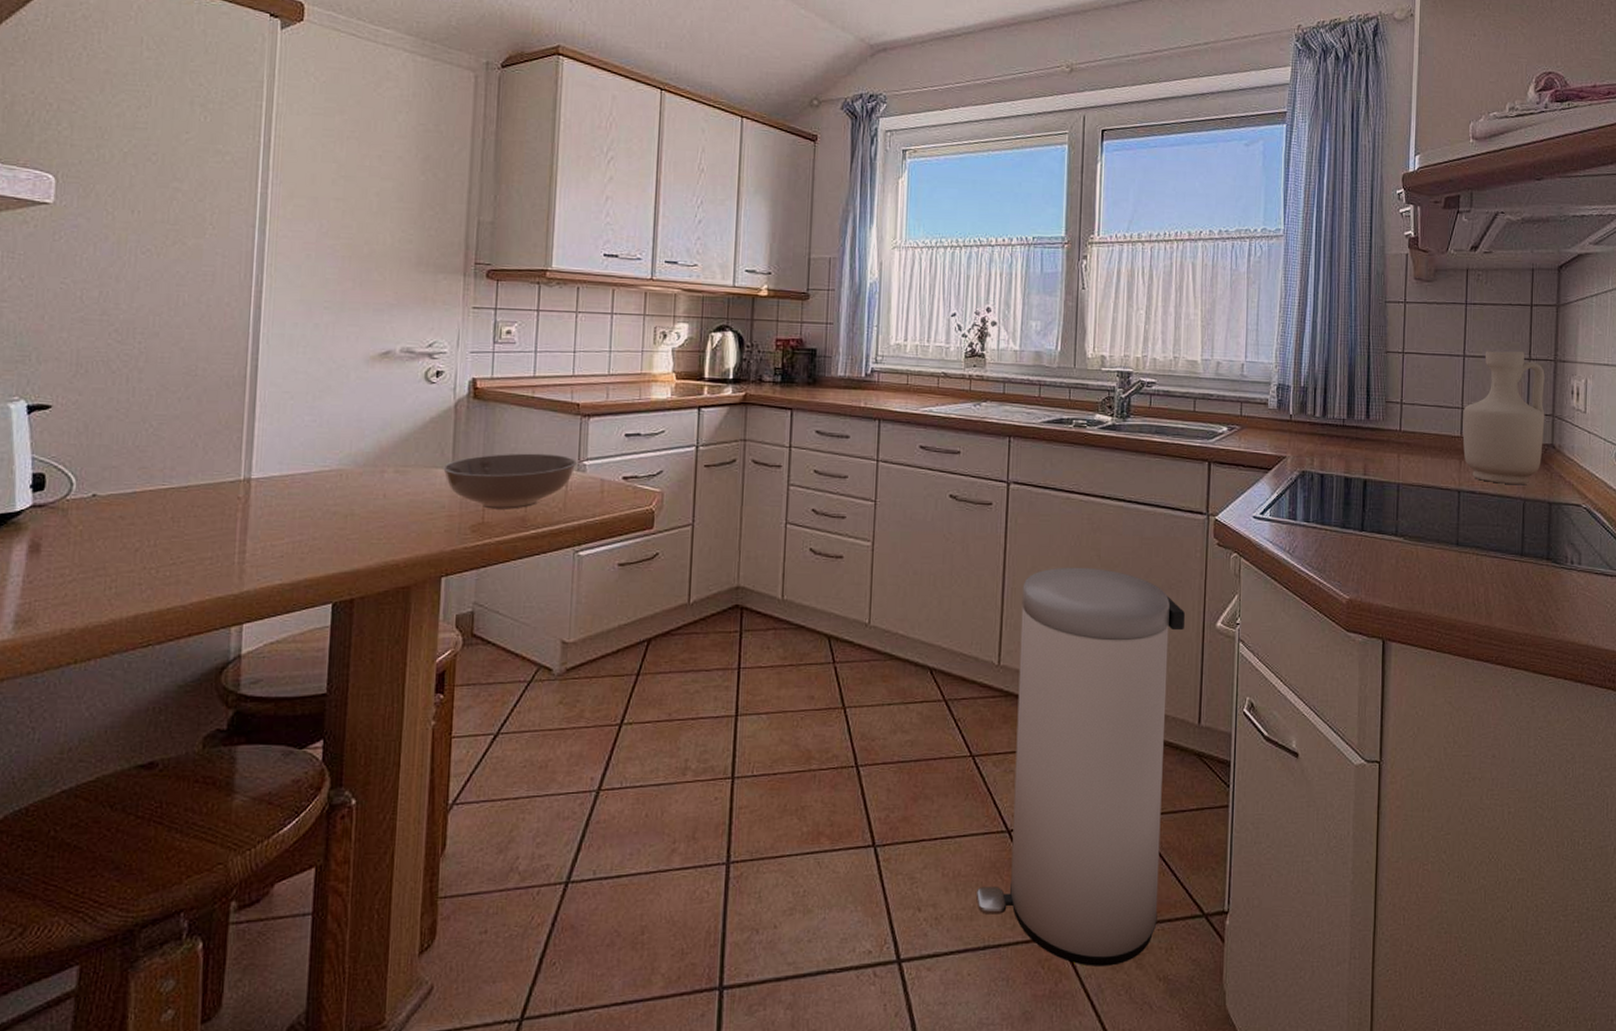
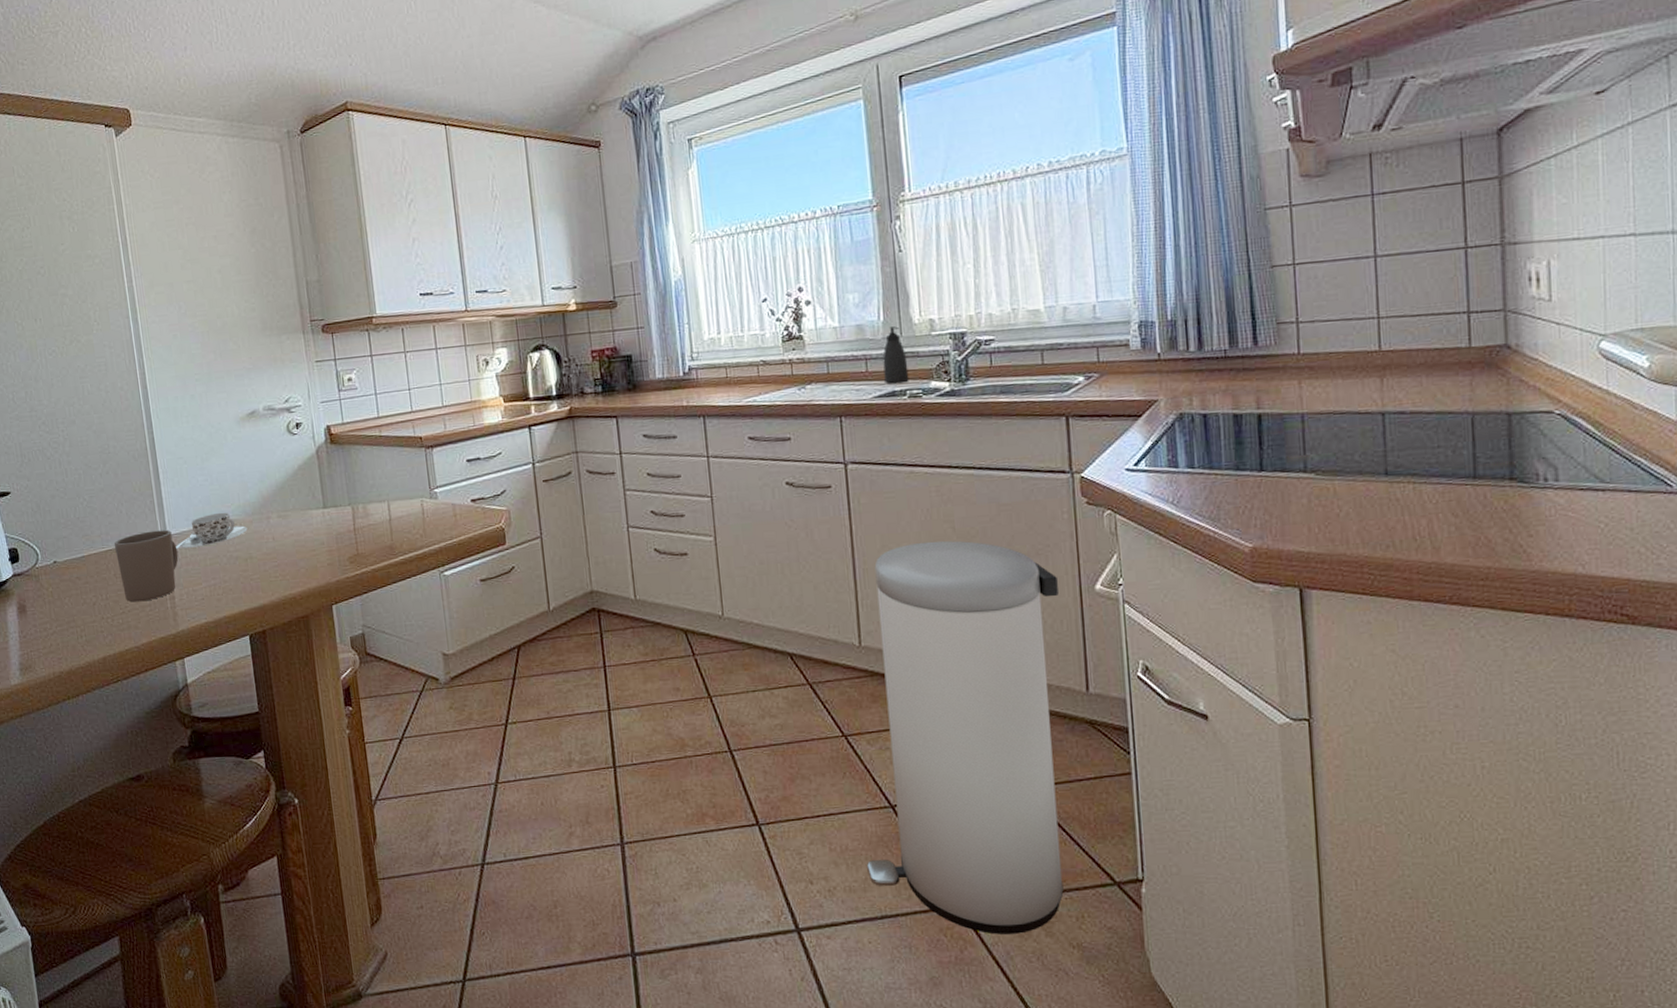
mug: none [178,471,261,553] -> present [114,529,179,603]
teacup: none [259,459,355,497] -> present [176,512,248,550]
bowl: present [443,453,577,509] -> none [316,485,429,541]
soap dispenser: none [1054,358,1077,412] -> present [883,326,909,384]
ceramic jug: present [1462,351,1545,485] -> none [1380,239,1494,399]

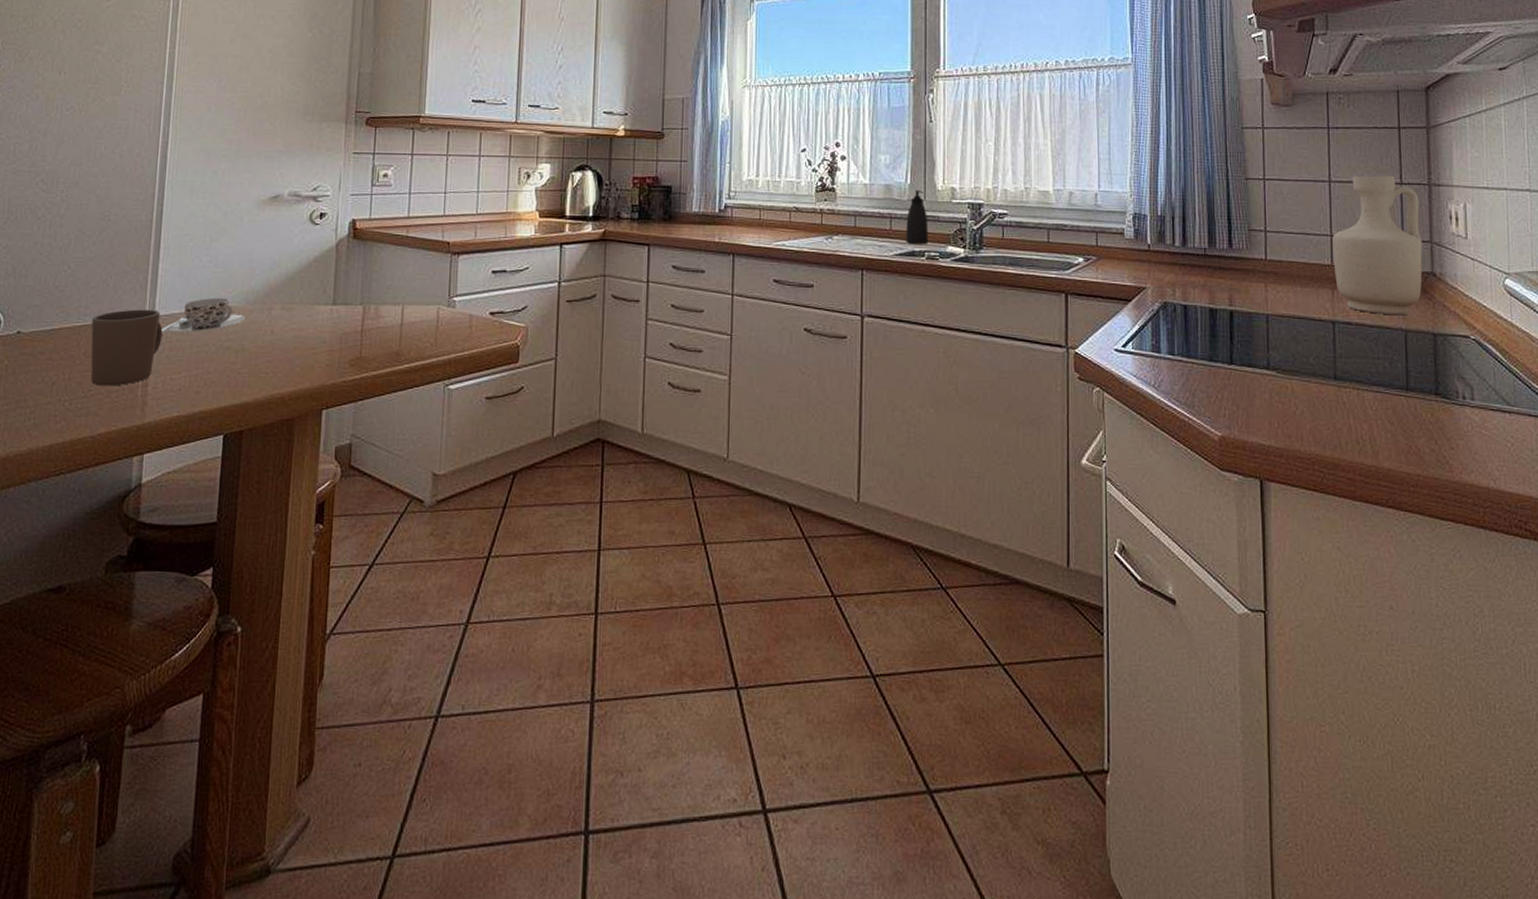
pedal bin: present [866,540,1064,934] -> none [841,401,1048,825]
ceramic jug: none [1380,239,1494,399] -> present [1332,175,1423,316]

